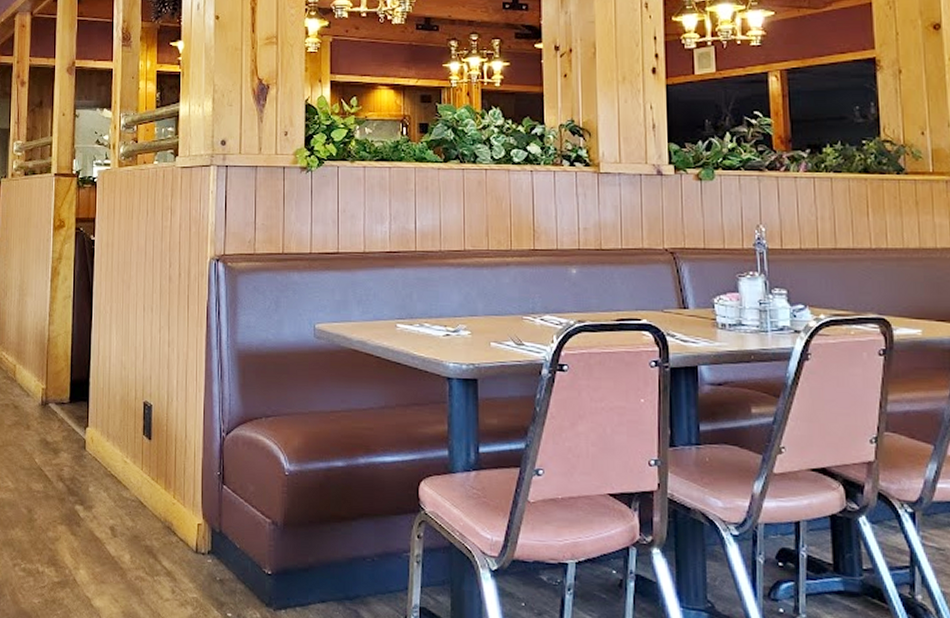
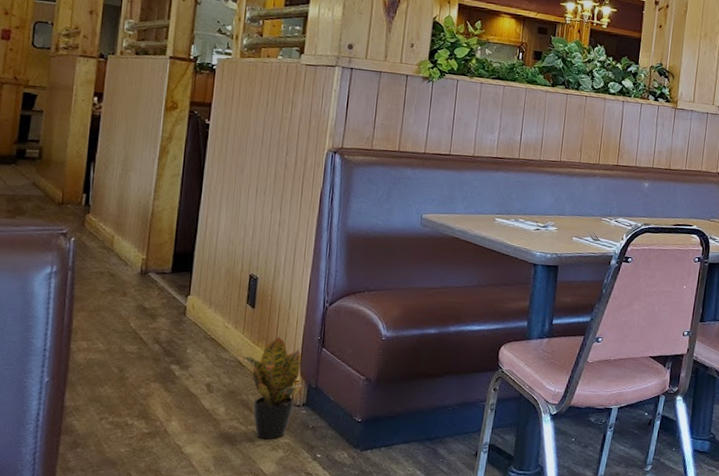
potted plant: none [139,473,205,594] -> present [238,337,302,440]

